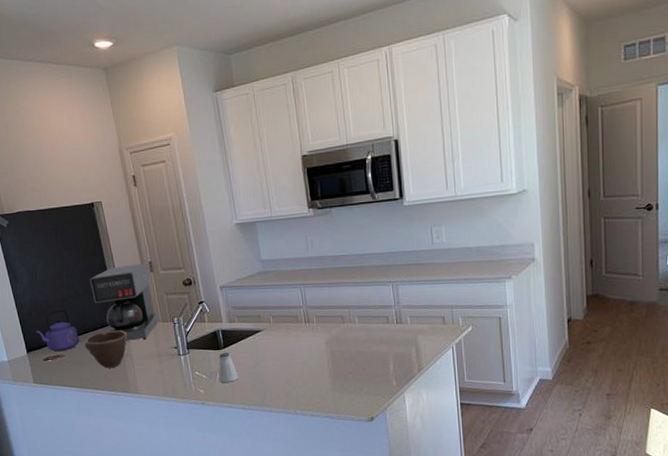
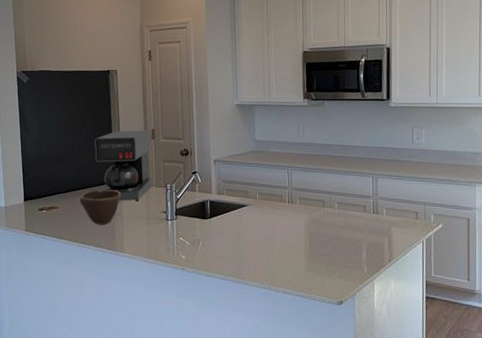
kettle: present [35,310,80,352] -> none [35,164,76,204]
saltshaker: present [218,352,239,383] -> none [201,222,220,251]

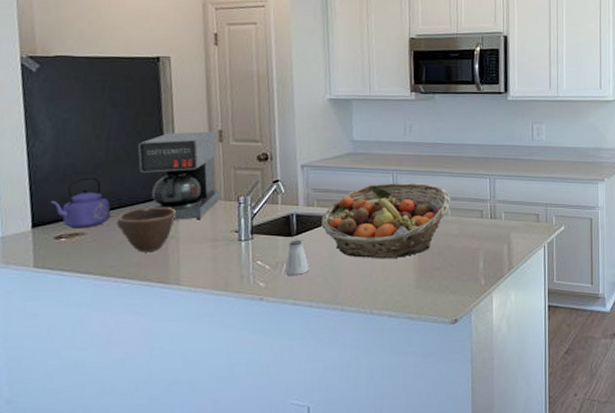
kettle: none [35,164,76,204] -> present [49,177,111,229]
saltshaker: none [201,222,220,251] -> present [285,240,309,275]
fruit basket: none [229,177,337,244] -> present [321,183,450,259]

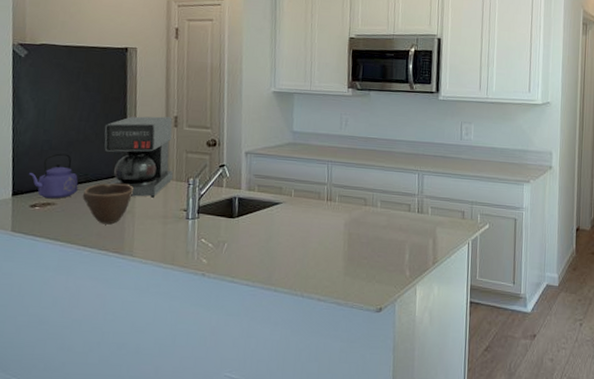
saltshaker: present [285,240,309,275] -> none [225,221,248,255]
fruit basket: present [321,183,450,259] -> none [260,173,380,246]

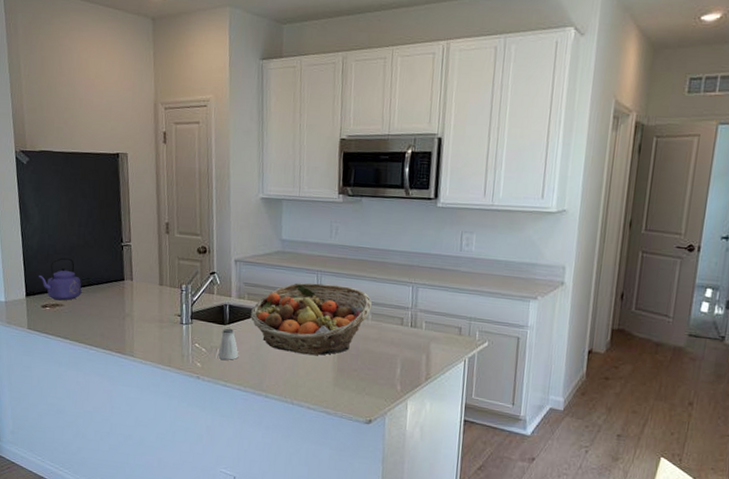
bowl: present [82,183,133,225] -> none [86,287,131,326]
coffee maker: present [104,116,173,198] -> none [102,222,167,303]
saltshaker: none [225,221,248,255] -> present [218,328,239,360]
fruit basket: none [260,173,380,246] -> present [251,282,372,356]

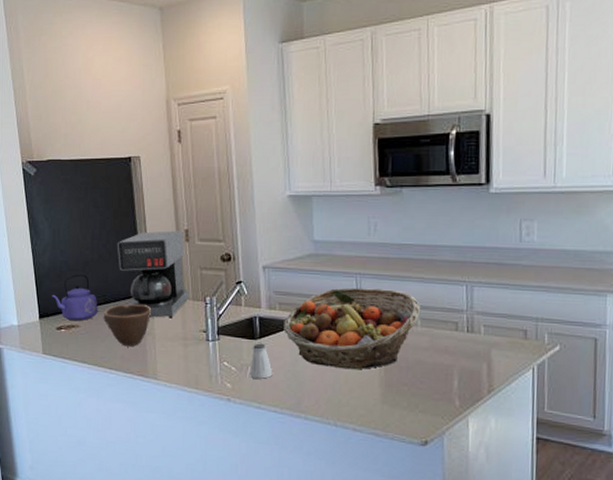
bowl: none [86,287,131,326] -> present [103,303,151,347]
coffee maker: none [102,222,167,303] -> present [117,230,190,319]

